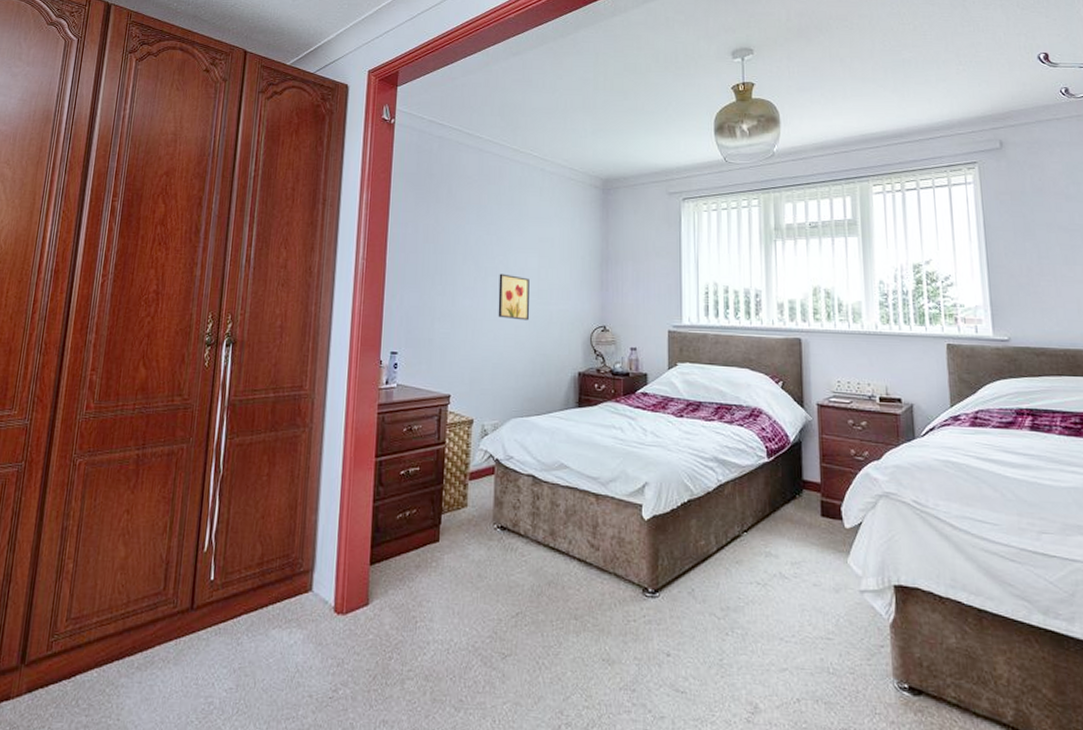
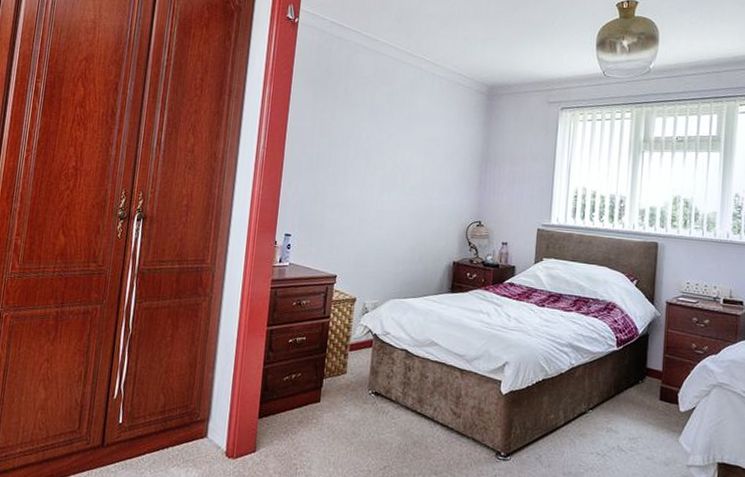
wall art: present [498,273,530,321] -> none [383,168,415,213]

